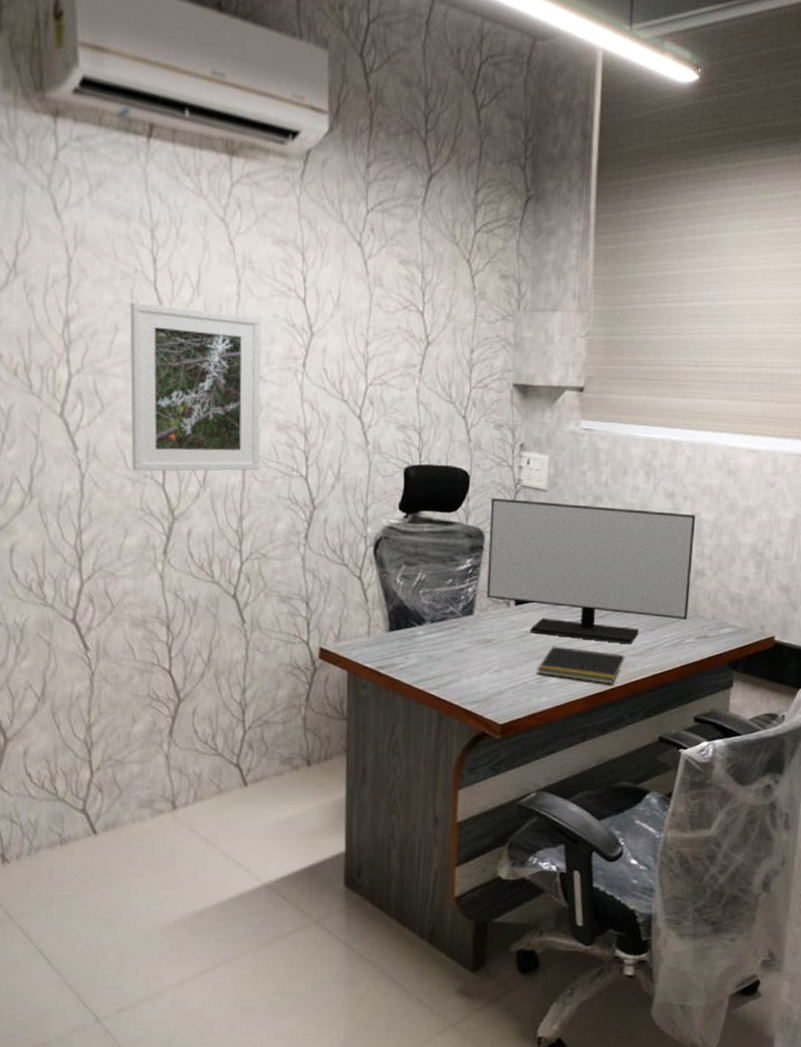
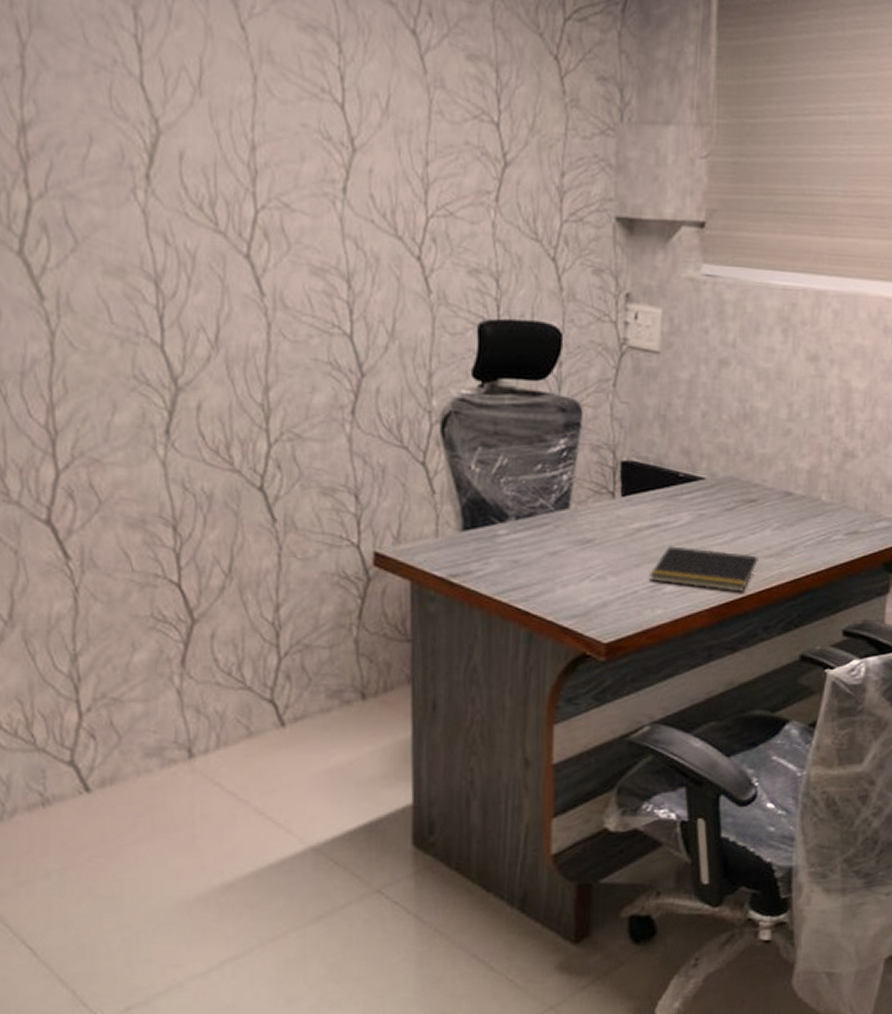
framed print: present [130,302,261,472] -> none [108,103,289,328]
monitor: present [487,498,695,645] -> none [586,362,844,543]

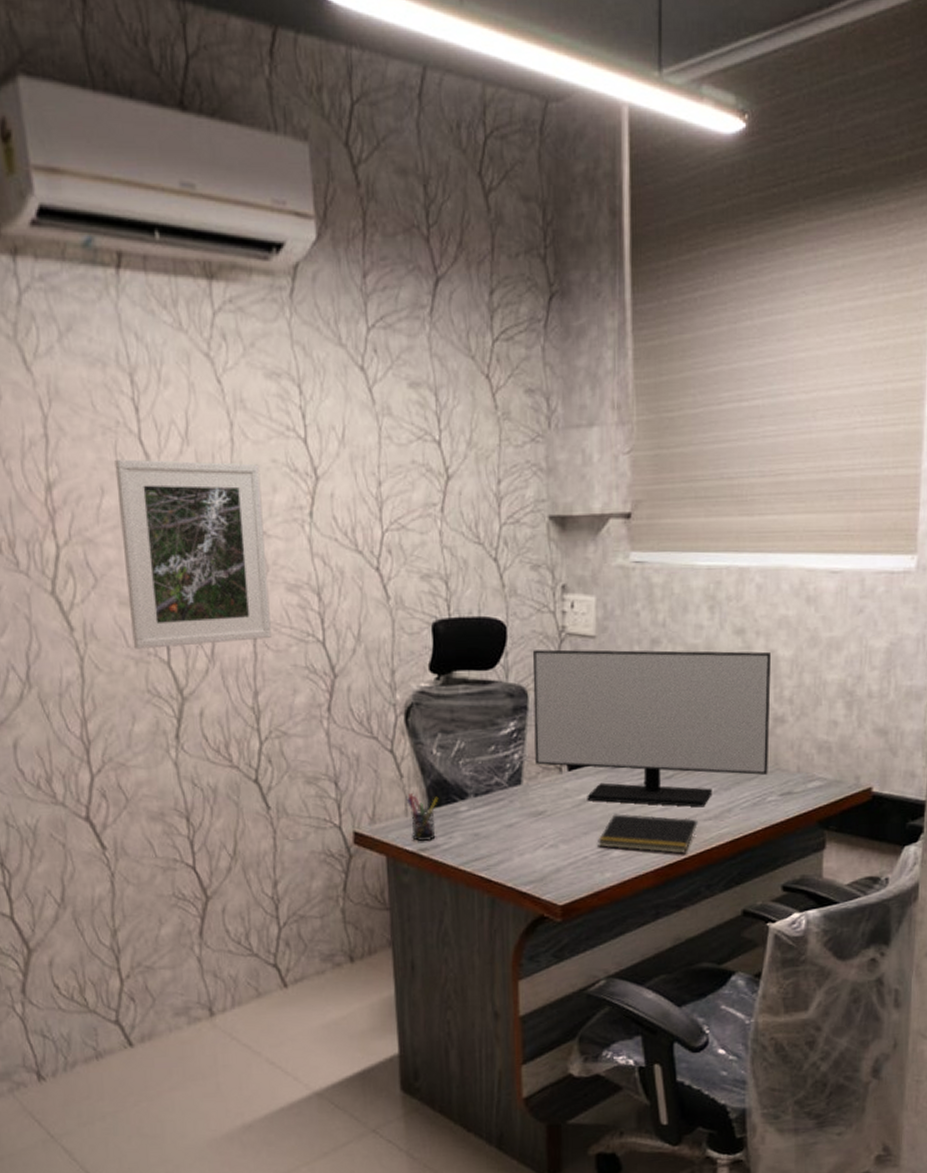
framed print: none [108,103,289,328] -> present [114,459,271,649]
pen holder: none [437,512,475,567] -> present [406,793,439,842]
monitor: none [586,362,844,543] -> present [532,649,771,808]

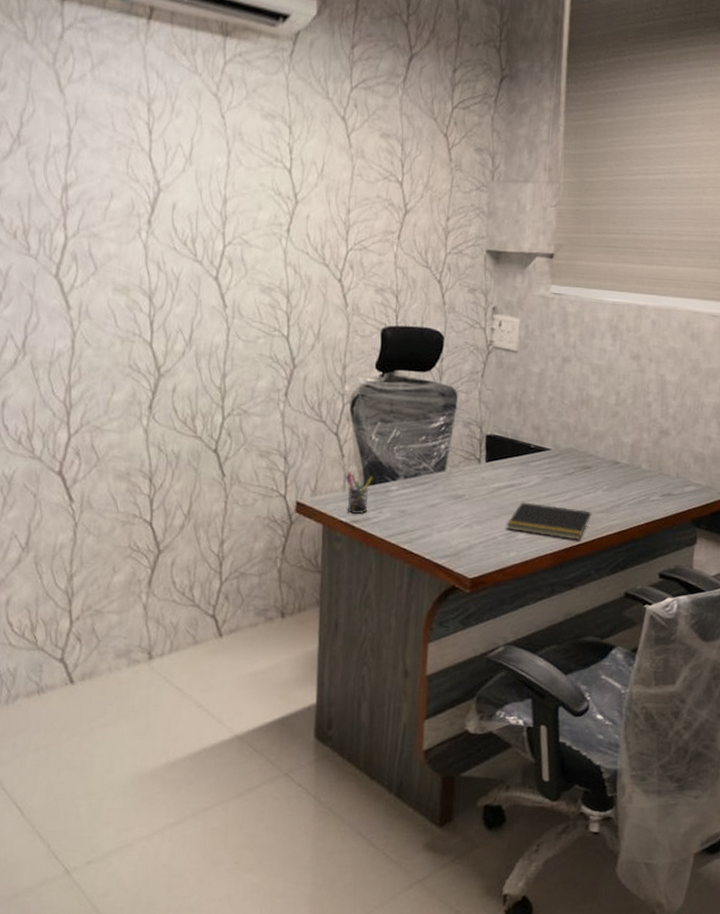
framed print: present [114,459,271,649] -> none [121,170,249,331]
monitor: present [532,649,771,808] -> none [459,358,660,501]

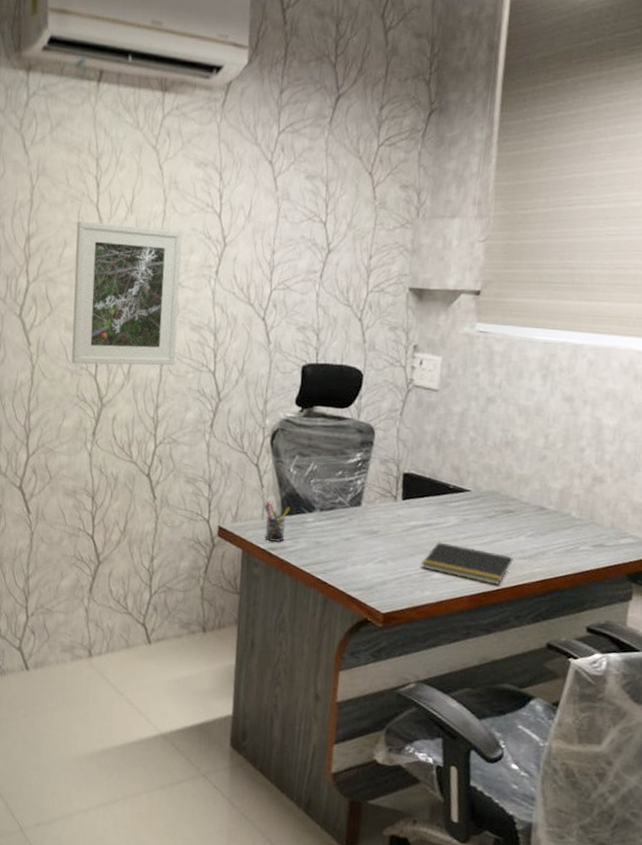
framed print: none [121,170,249,331] -> present [71,221,183,366]

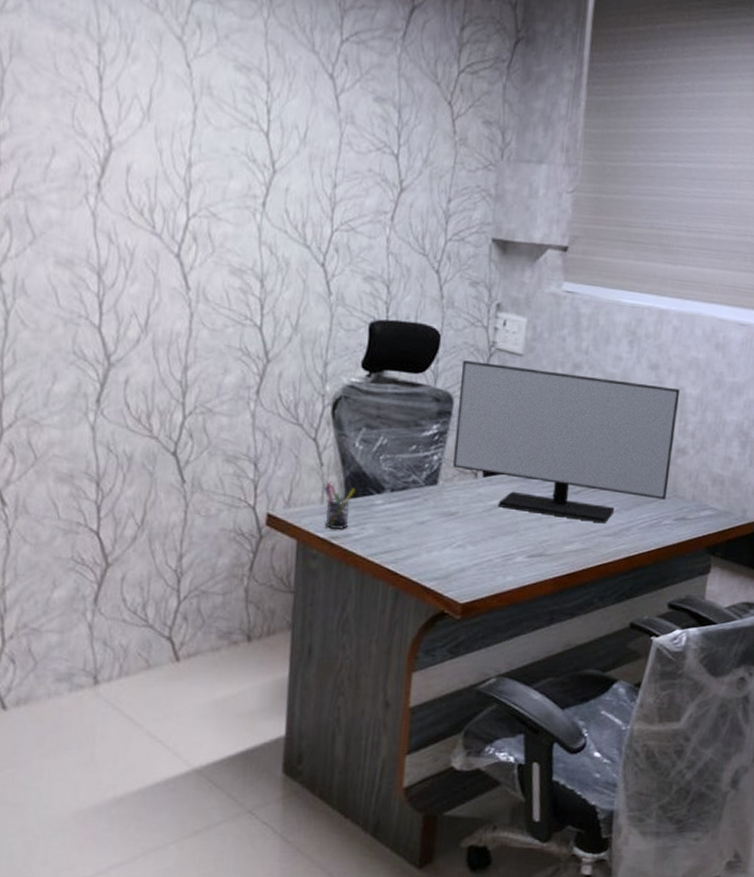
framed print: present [71,221,183,366] -> none [64,122,219,317]
monitor: none [375,396,596,547] -> present [453,360,680,524]
notepad: present [421,542,513,585] -> none [503,522,598,565]

